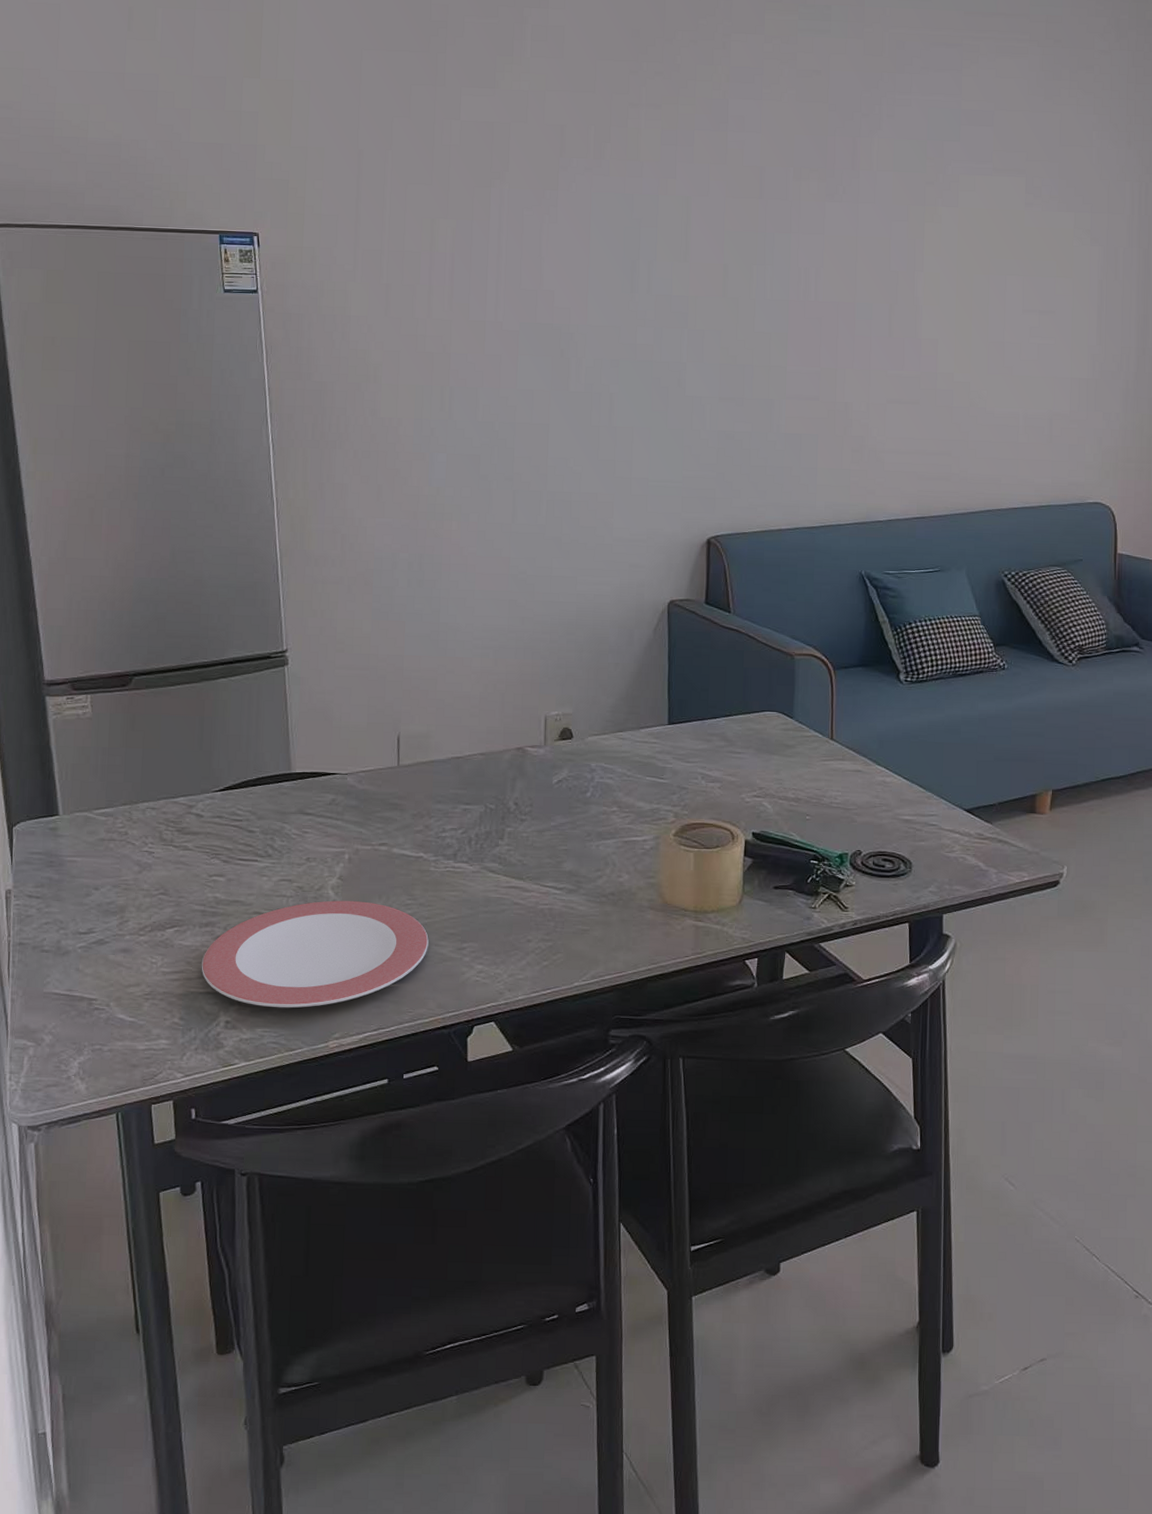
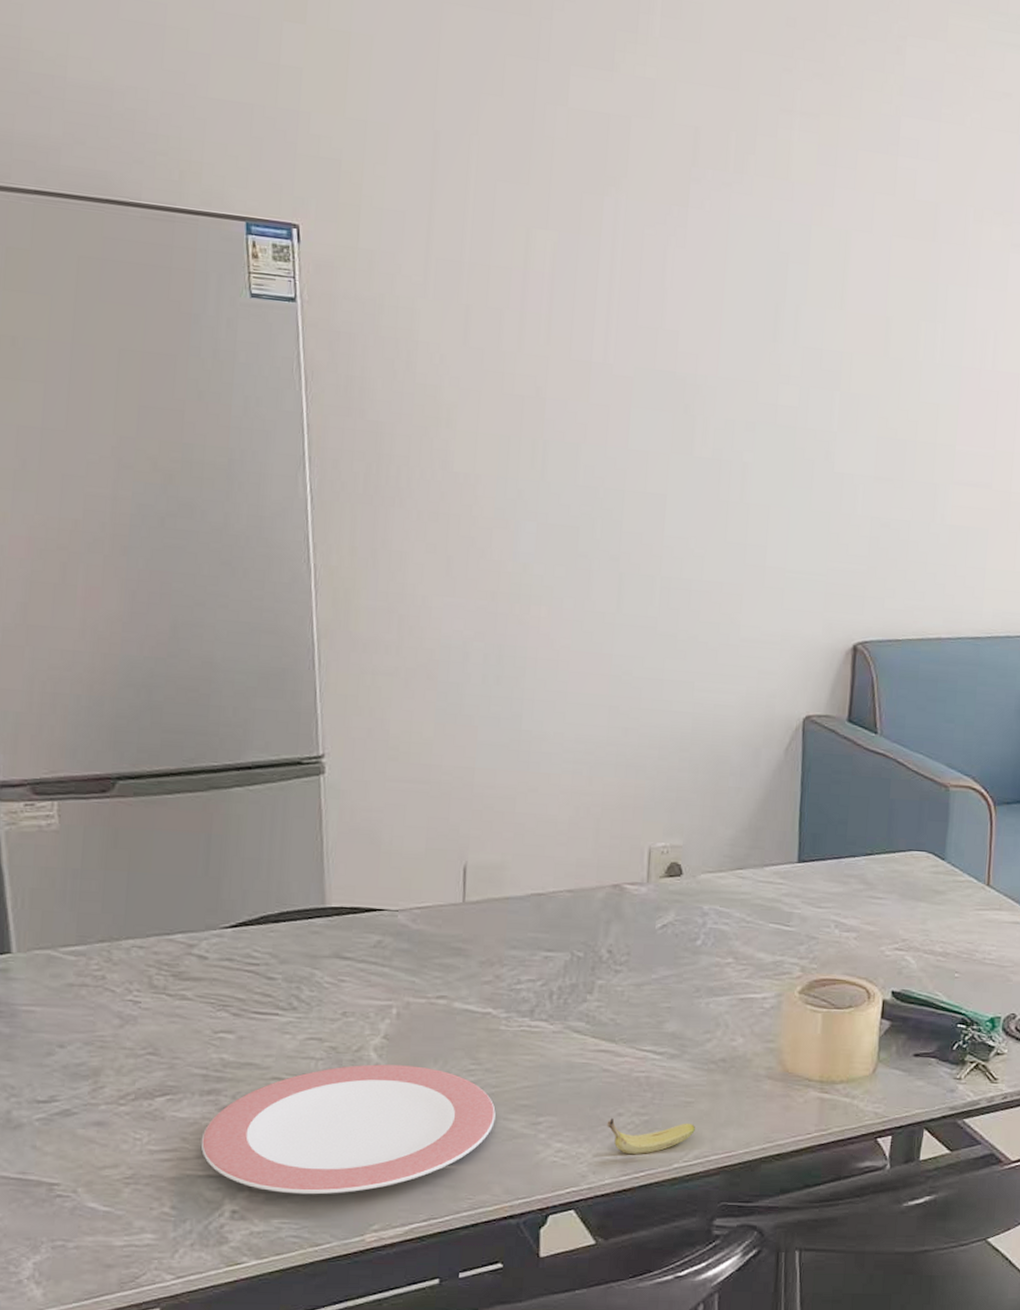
banana: none [518,943,592,975] -> present [607,1117,696,1155]

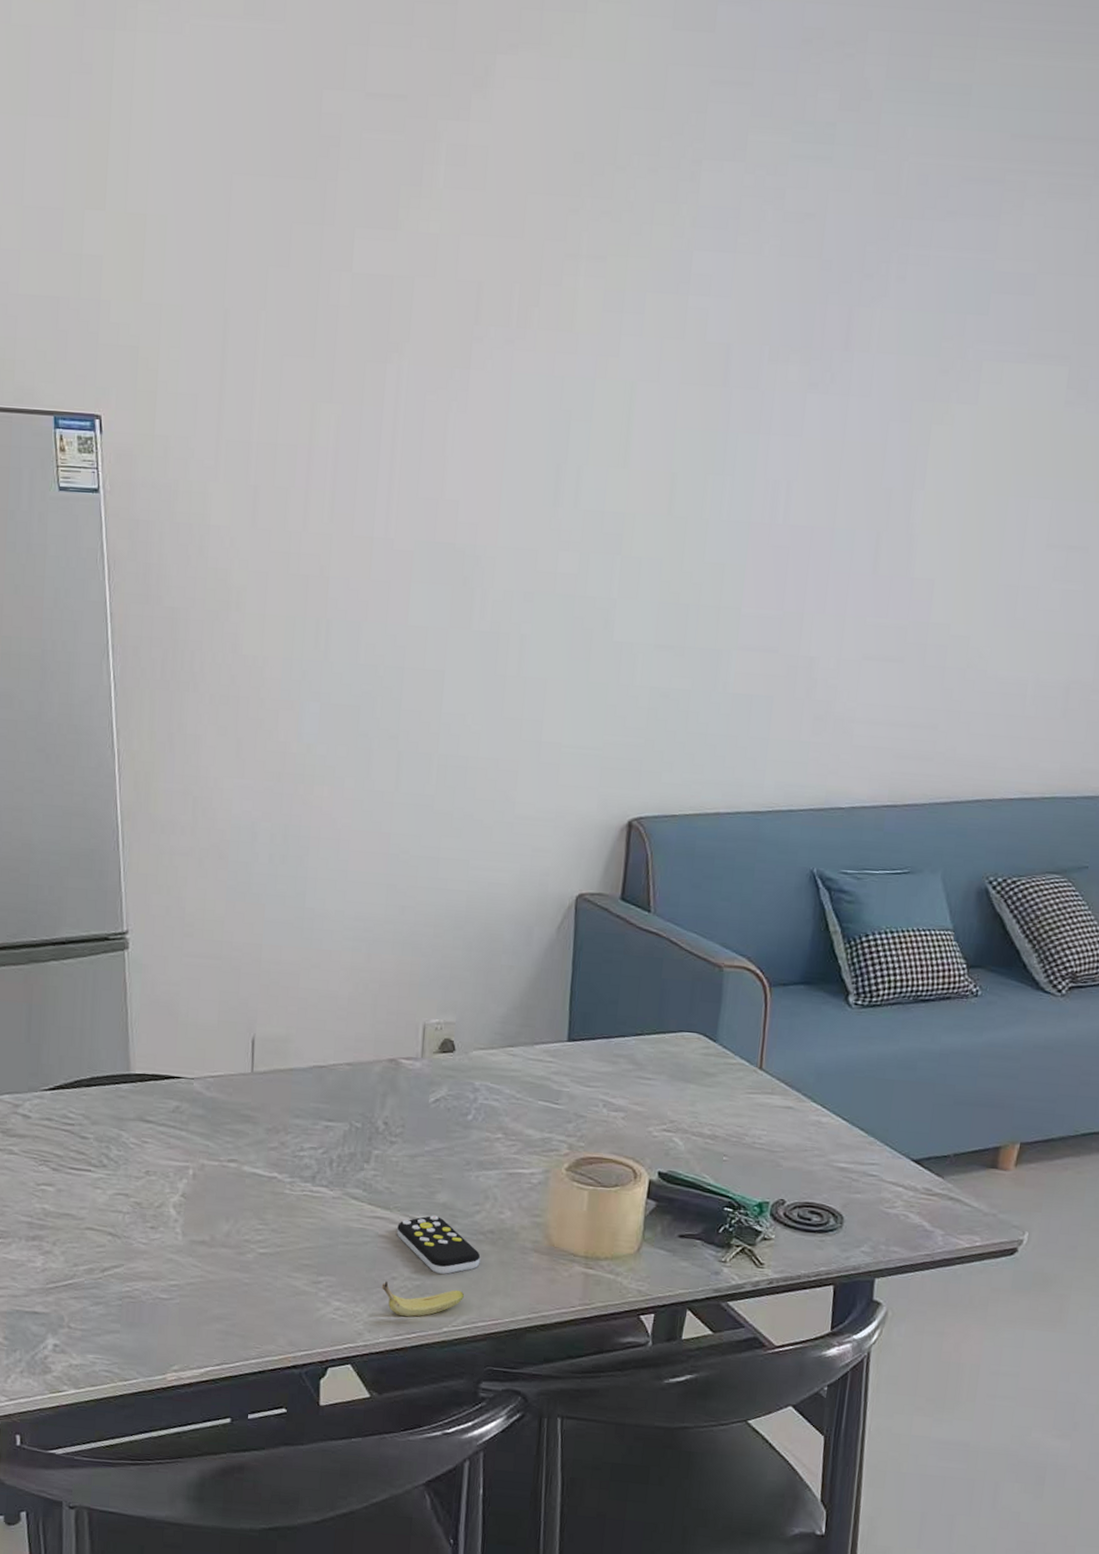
plate: present [200,1064,496,1195] -> none [27,1220,281,1336]
remote control: none [623,1045,712,1108] -> present [397,1215,481,1275]

